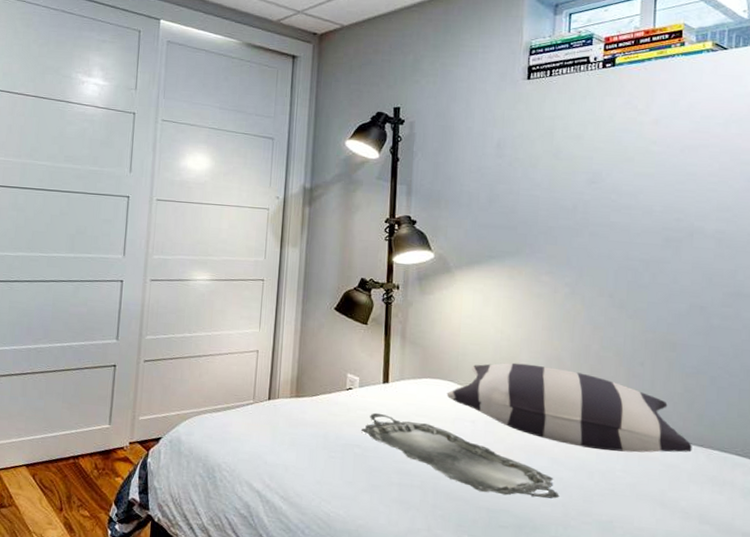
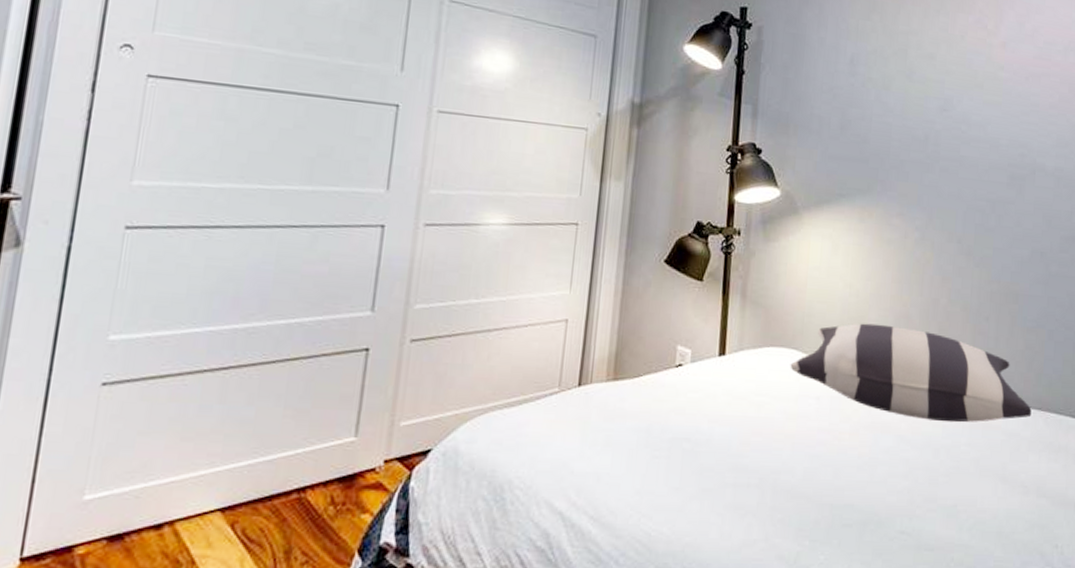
serving tray: present [361,412,560,499] -> none [692,394,906,486]

